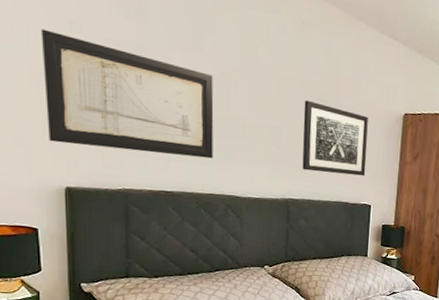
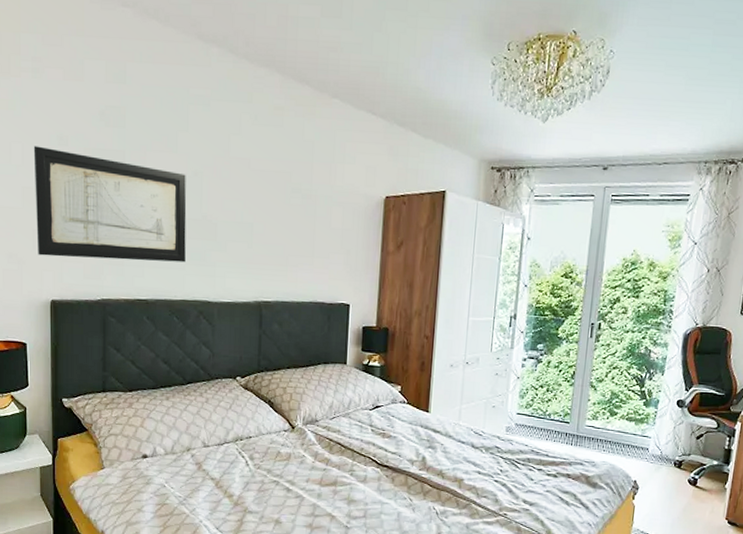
wall art: present [302,100,368,176] -> none [275,191,345,272]

